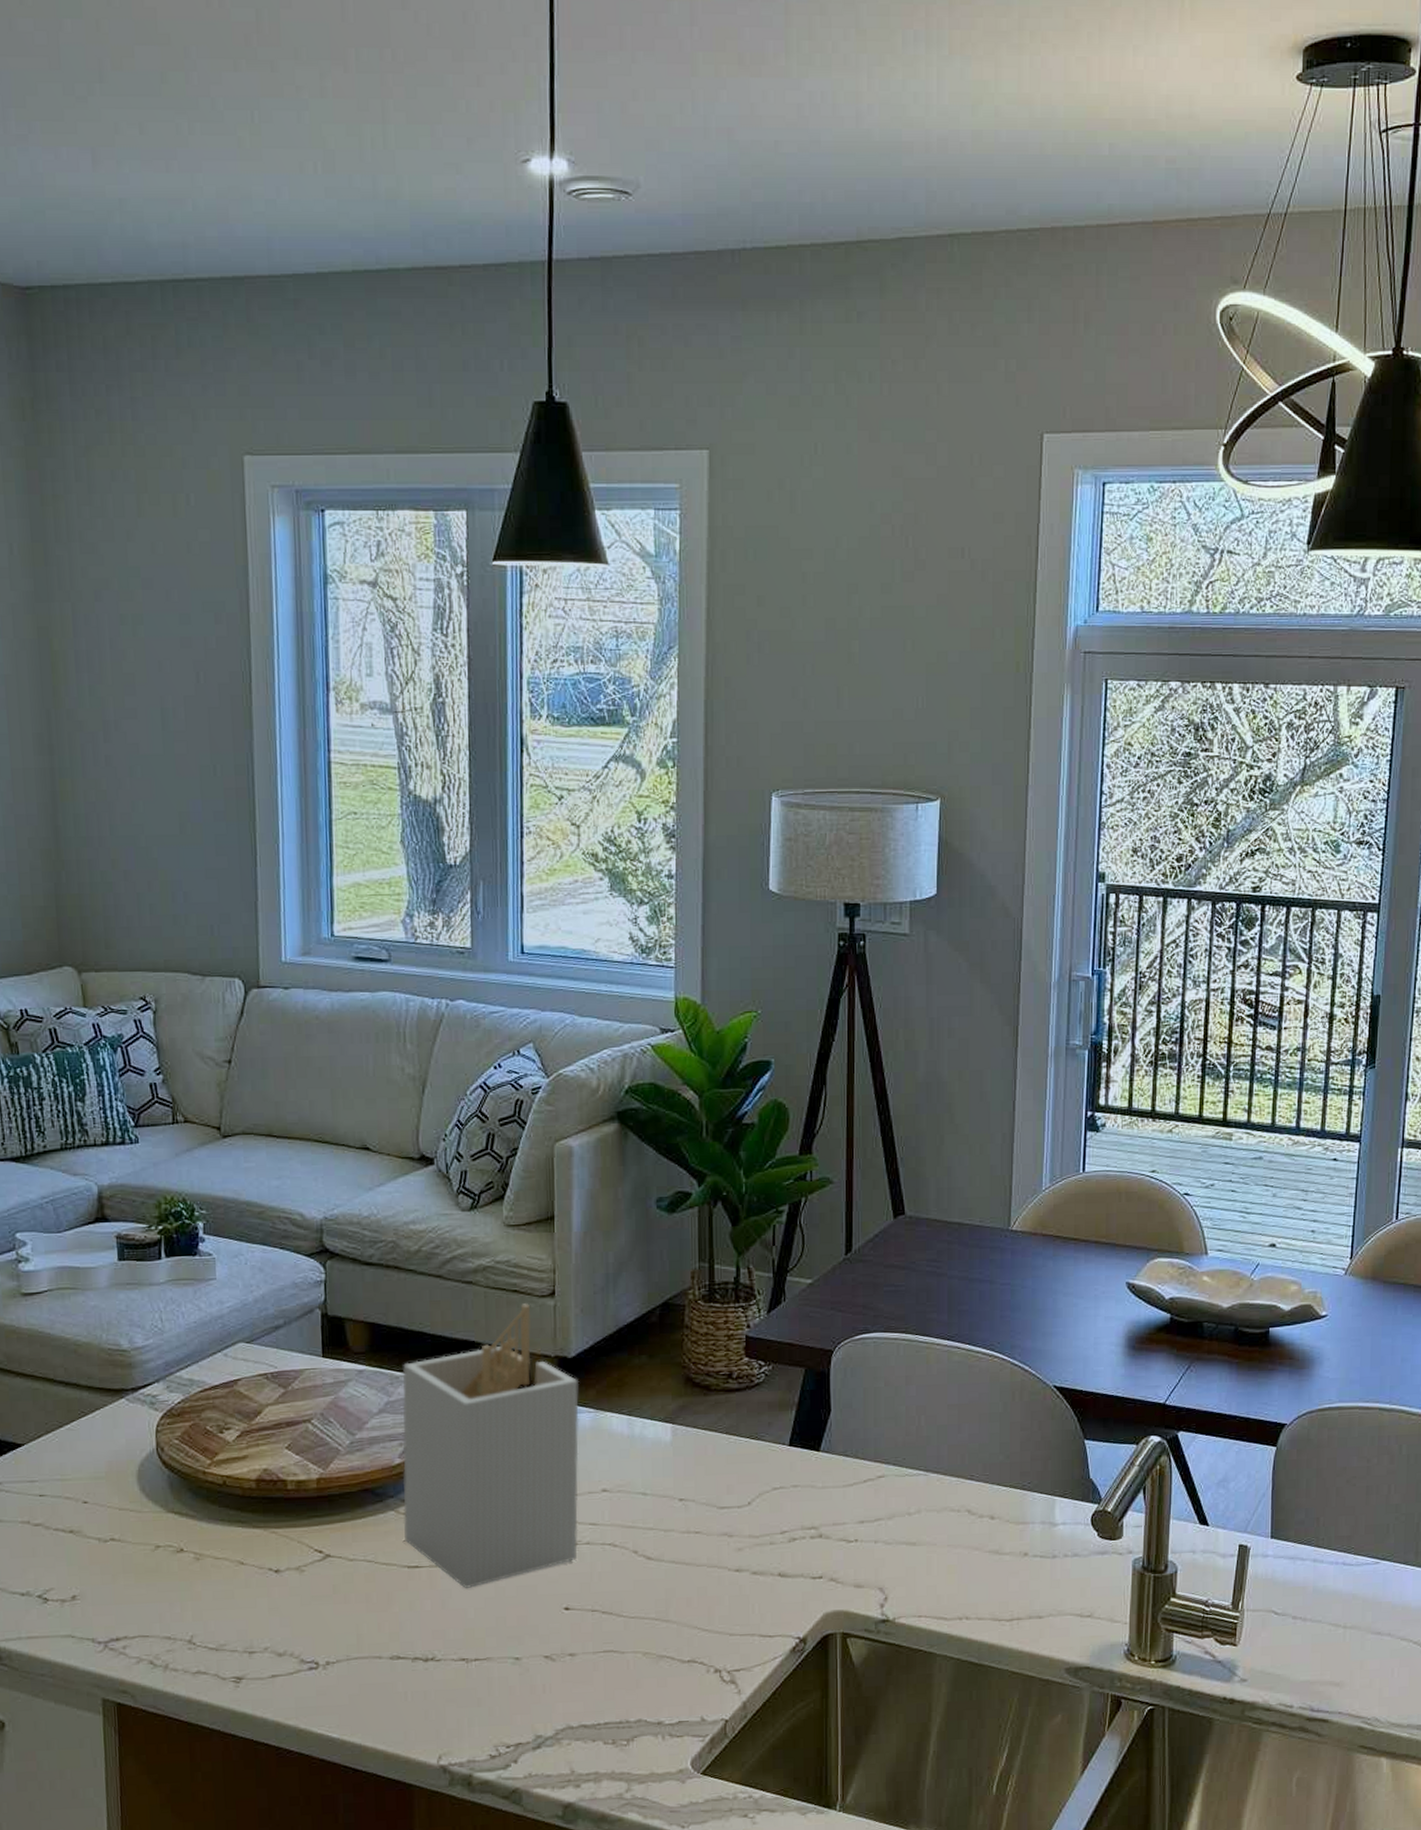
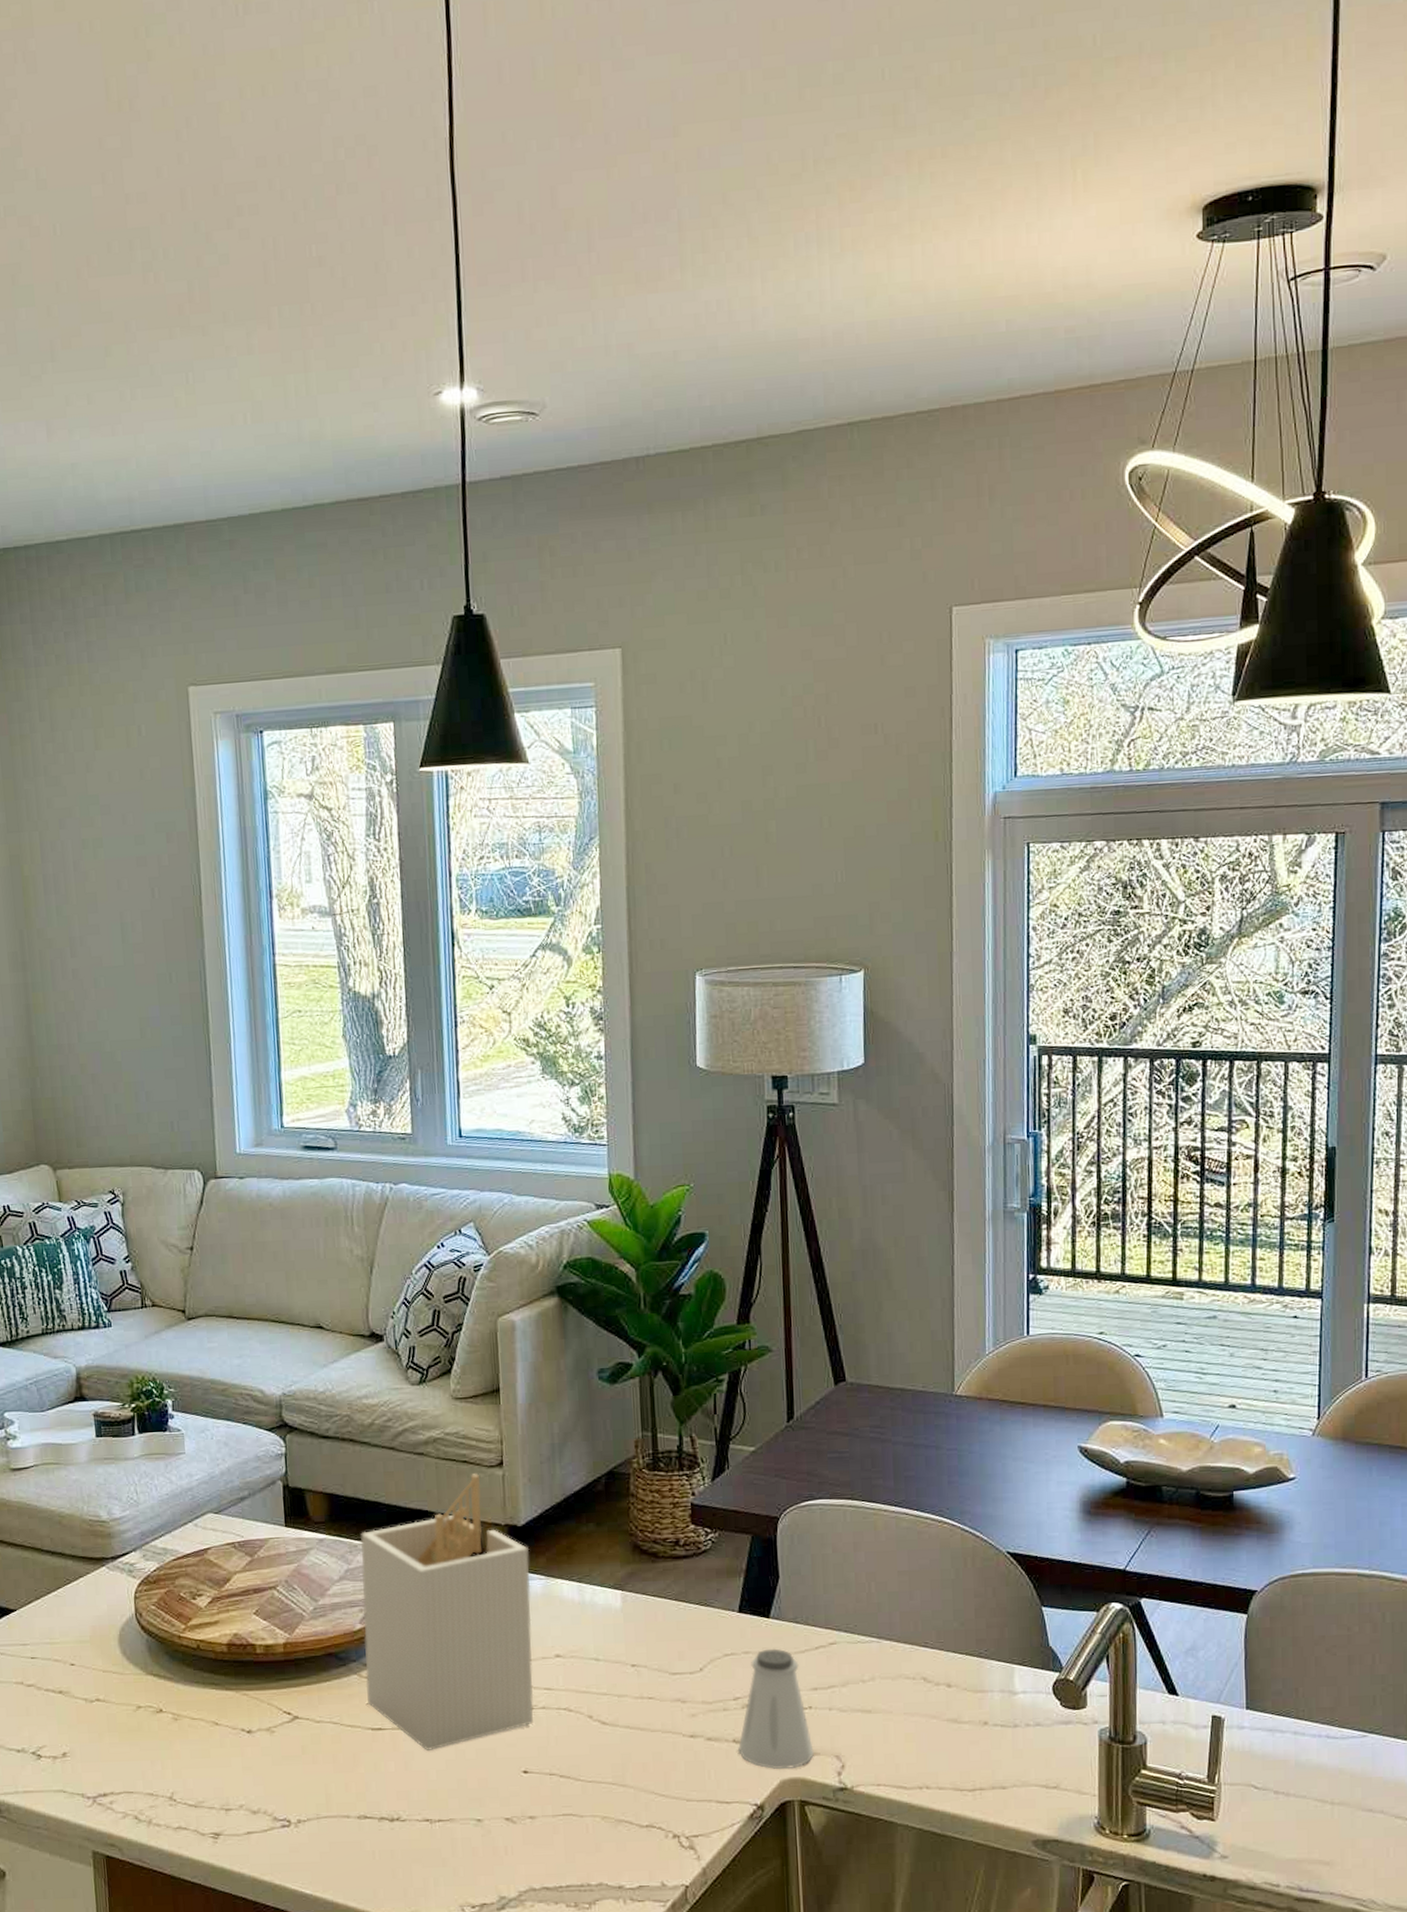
saltshaker: none [783,1482,859,1602] -> present [738,1648,815,1770]

